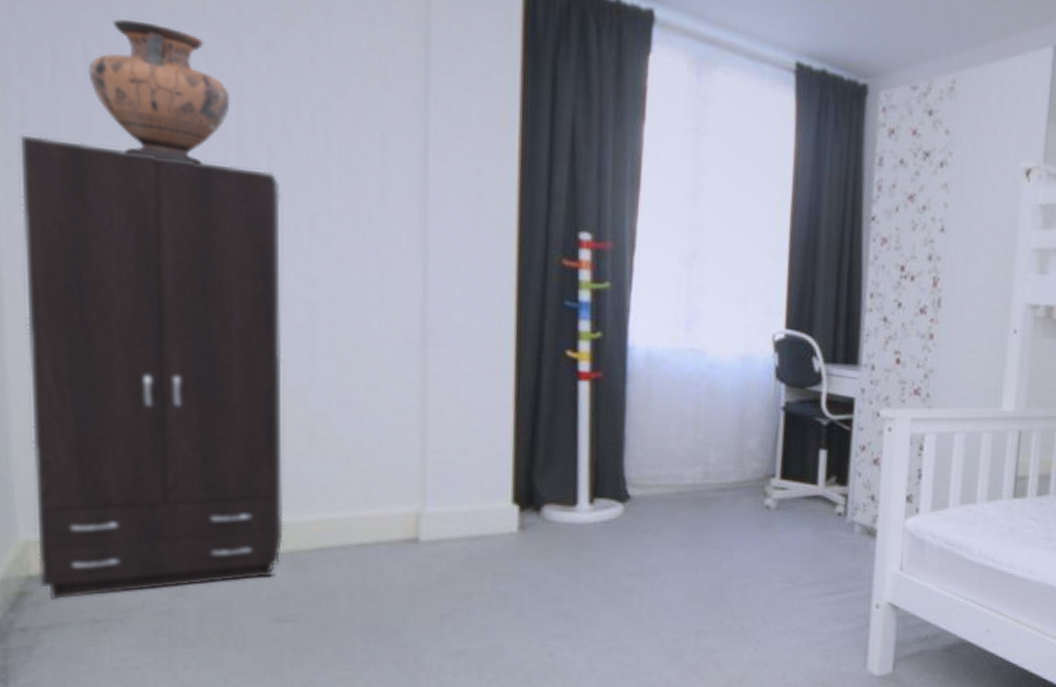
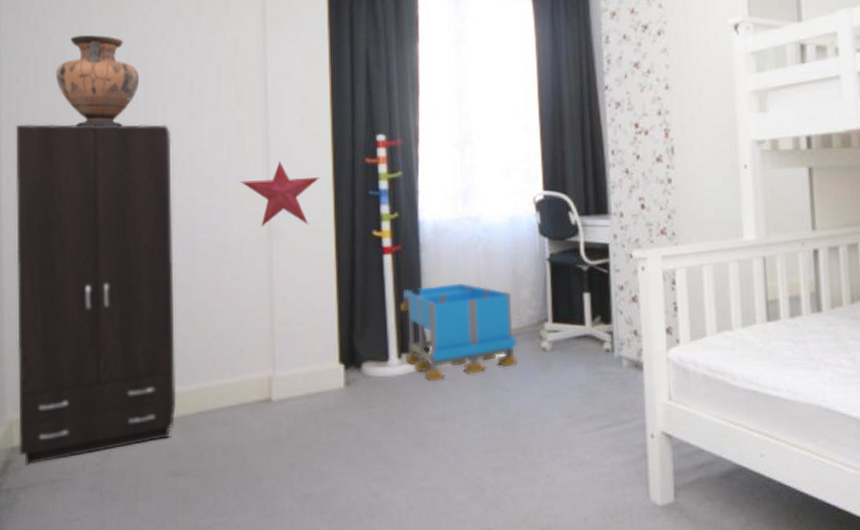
decorative star: none [384,247,498,332] -> present [240,162,320,228]
storage bin: none [596,423,737,533] -> present [400,283,517,382]

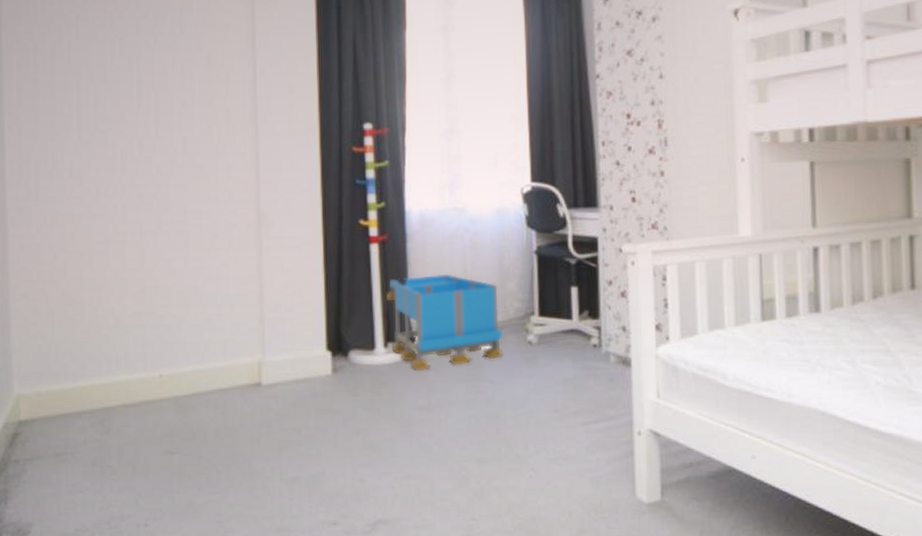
cabinet: present [15,124,177,466] -> none [17,110,171,439]
vase: present [55,34,140,127] -> none [53,22,133,113]
decorative star: present [240,162,320,228] -> none [230,149,308,215]

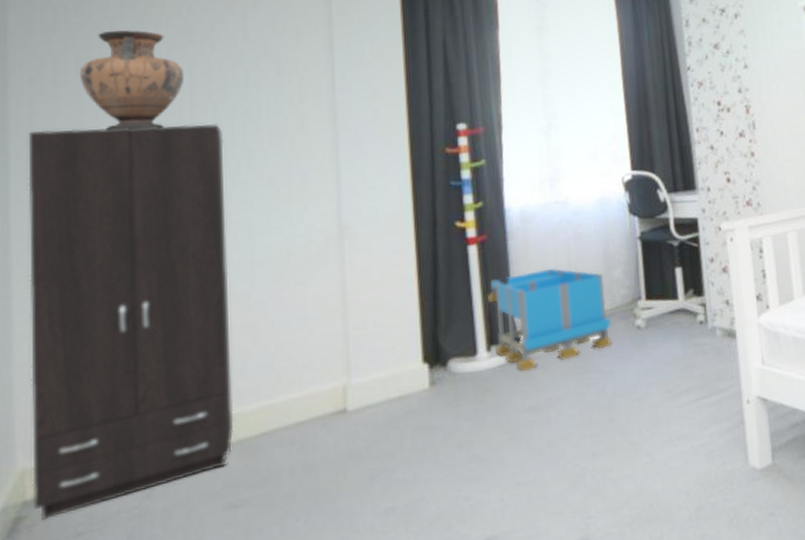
cabinet: none [17,110,171,439] -> present [28,123,234,521]
vase: none [53,22,133,113] -> present [79,30,185,130]

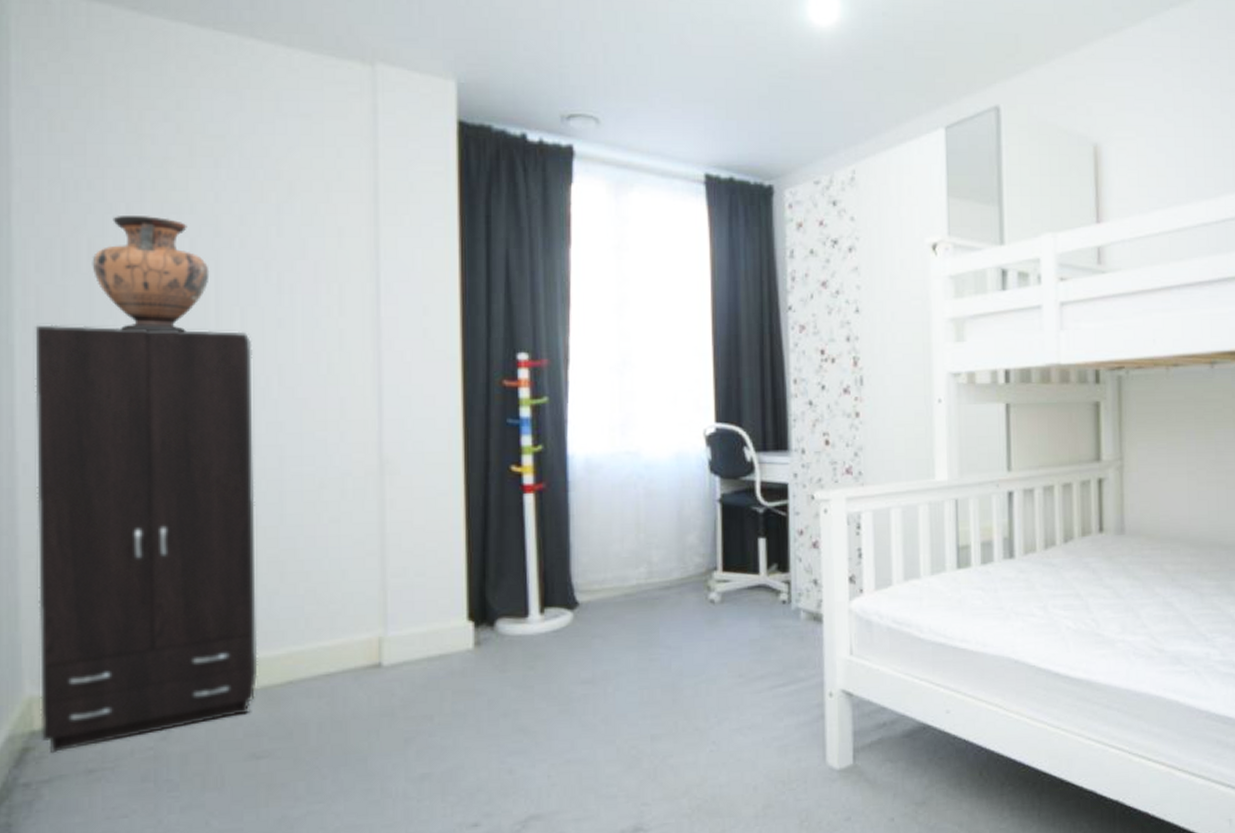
storage bin: present [488,267,612,372] -> none [544,526,681,640]

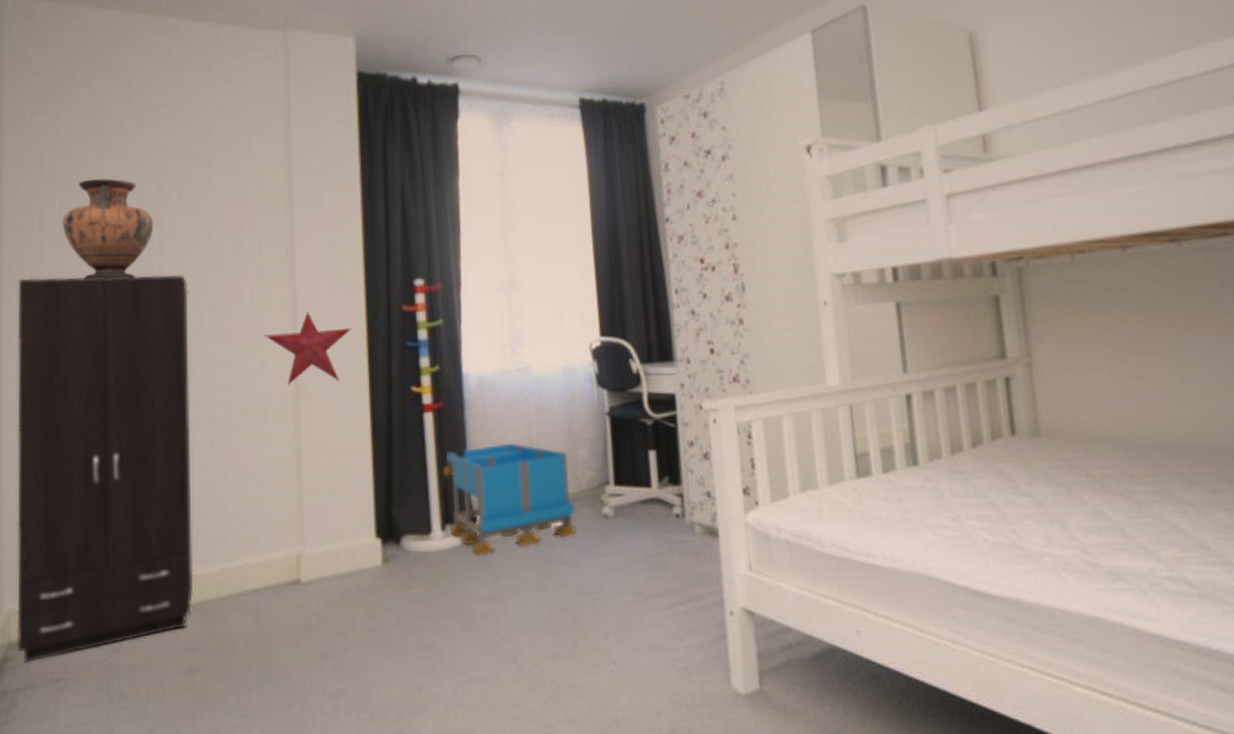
decorative star: none [344,381,446,460] -> present [264,312,352,386]
storage bin: none [544,526,681,640] -> present [443,442,575,556]

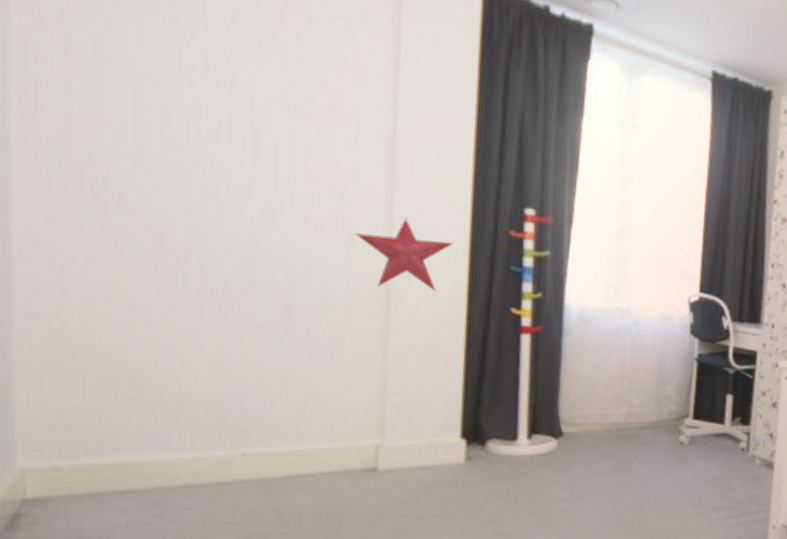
cabinet: present [17,274,194,664] -> none [33,115,265,521]
vase: present [62,178,154,279] -> none [98,19,224,144]
storage bin: present [443,442,575,556] -> none [535,371,655,465]

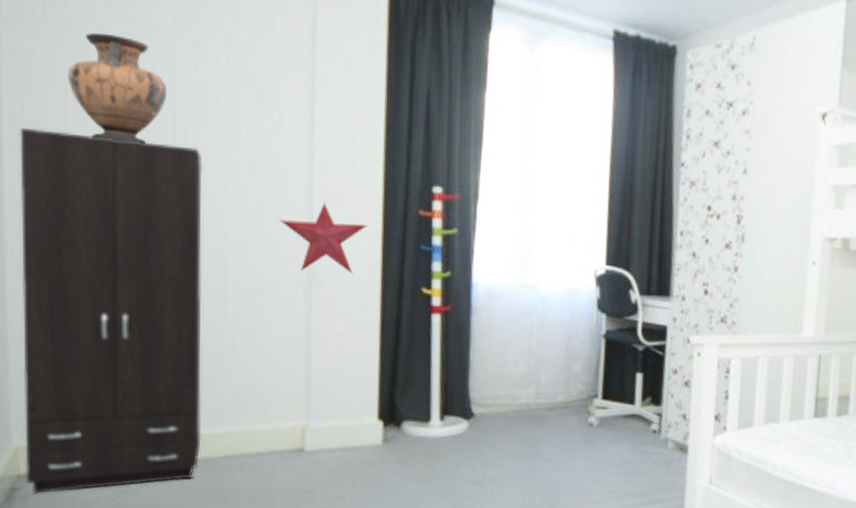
cabinet: none [33,115,265,521] -> present [20,127,203,495]
vase: none [98,19,224,144] -> present [67,32,167,143]

